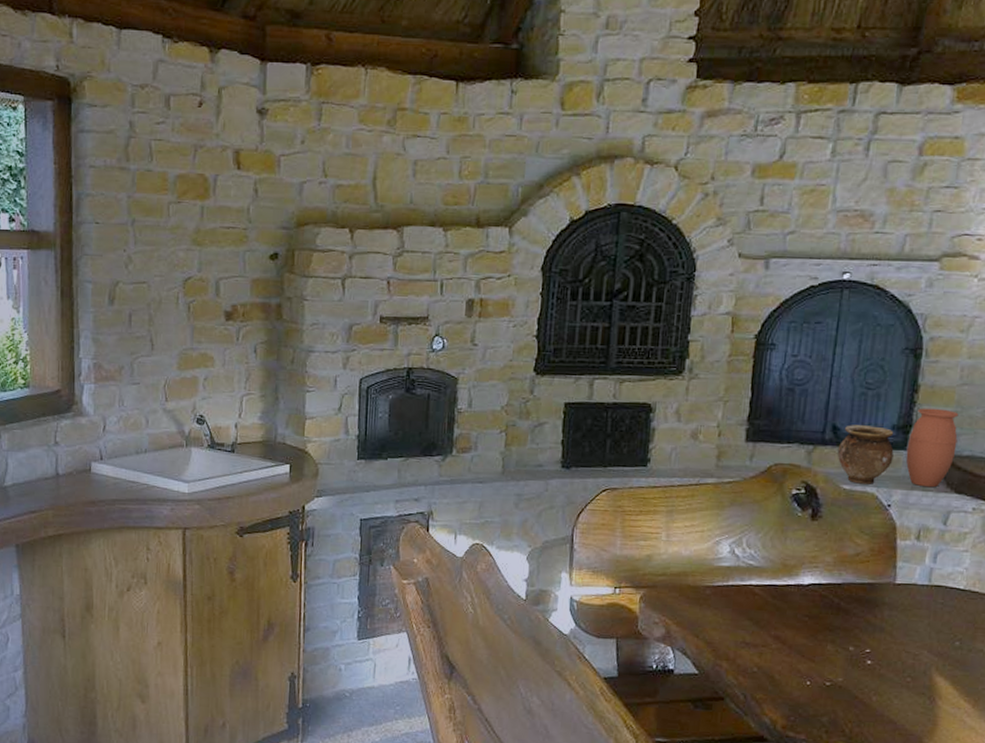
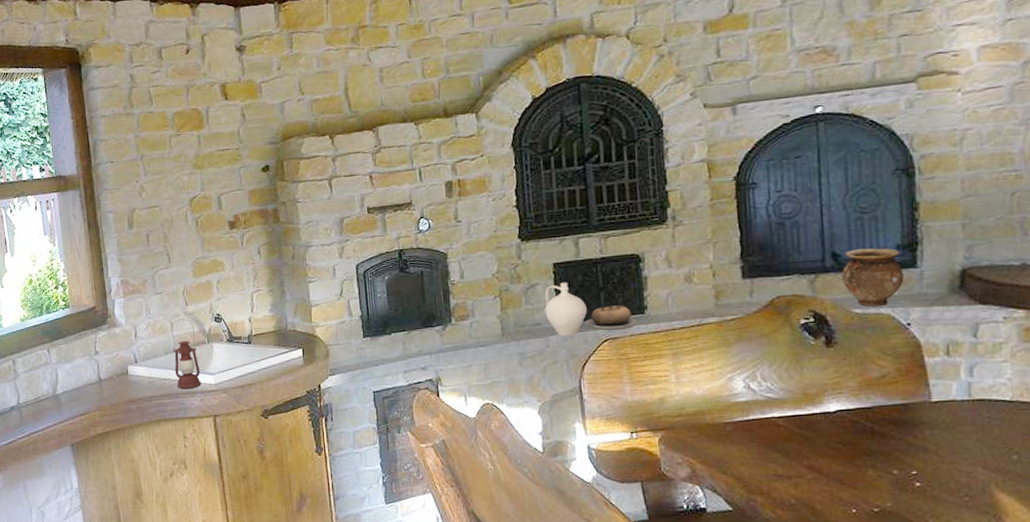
lantern: none [144,415,174,496] -> present [171,318,201,390]
ceramic jug: none [549,424,591,482] -> present [544,282,587,336]
bread: none [587,454,640,482] -> present [585,305,639,331]
decorative vase: present [906,408,959,488] -> none [916,222,973,302]

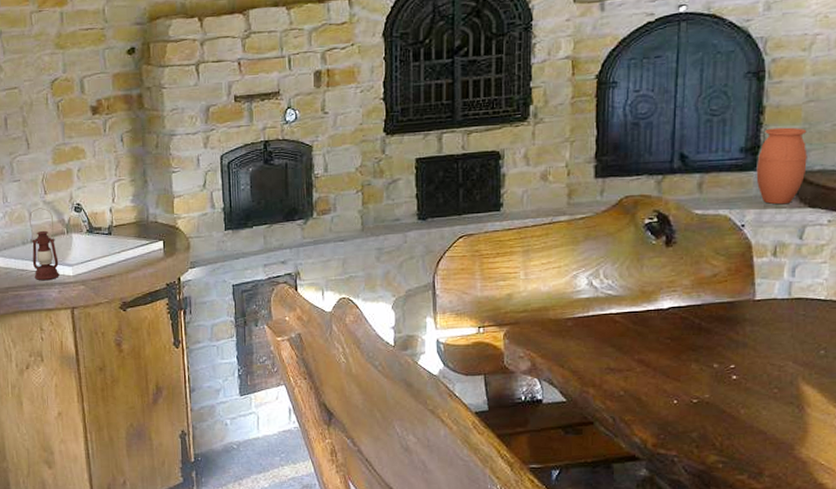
ceramic jug: present [544,282,587,336] -> none [405,178,445,232]
bread: present [585,305,639,331] -> none [443,202,494,228]
clay pot: present [841,248,904,307] -> none [687,150,744,208]
decorative vase: none [916,222,973,302] -> present [756,127,807,205]

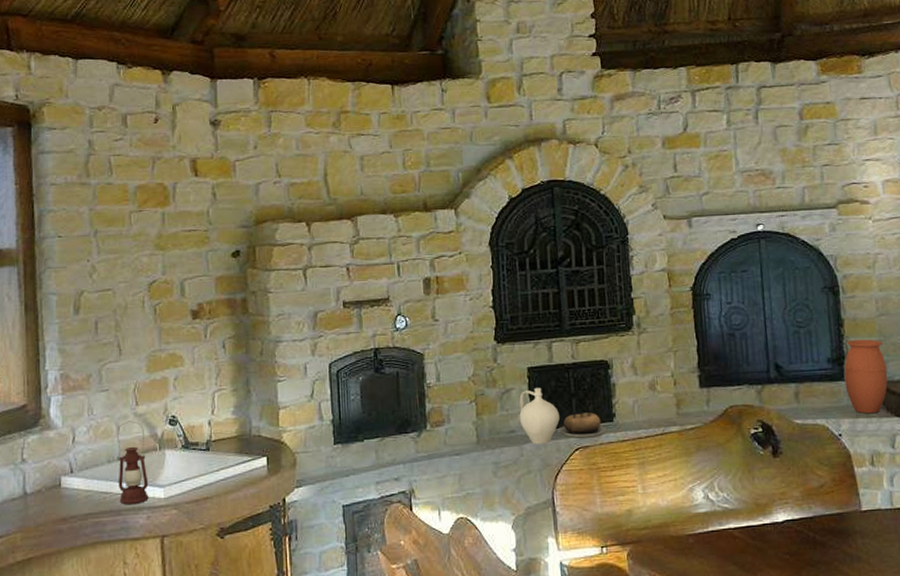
ceramic jug: none [405,178,445,232] -> present [519,387,560,444]
bread: none [443,202,494,228] -> present [557,412,608,440]

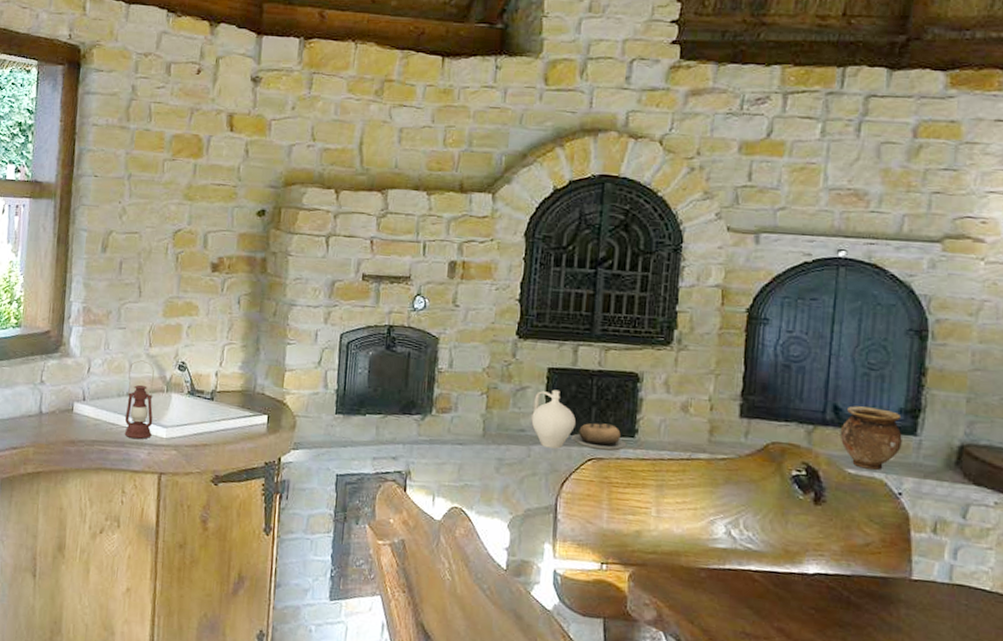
clay pot: none [783,361,835,417] -> present [839,406,902,470]
decorative vase: present [844,339,888,414] -> none [916,392,973,478]

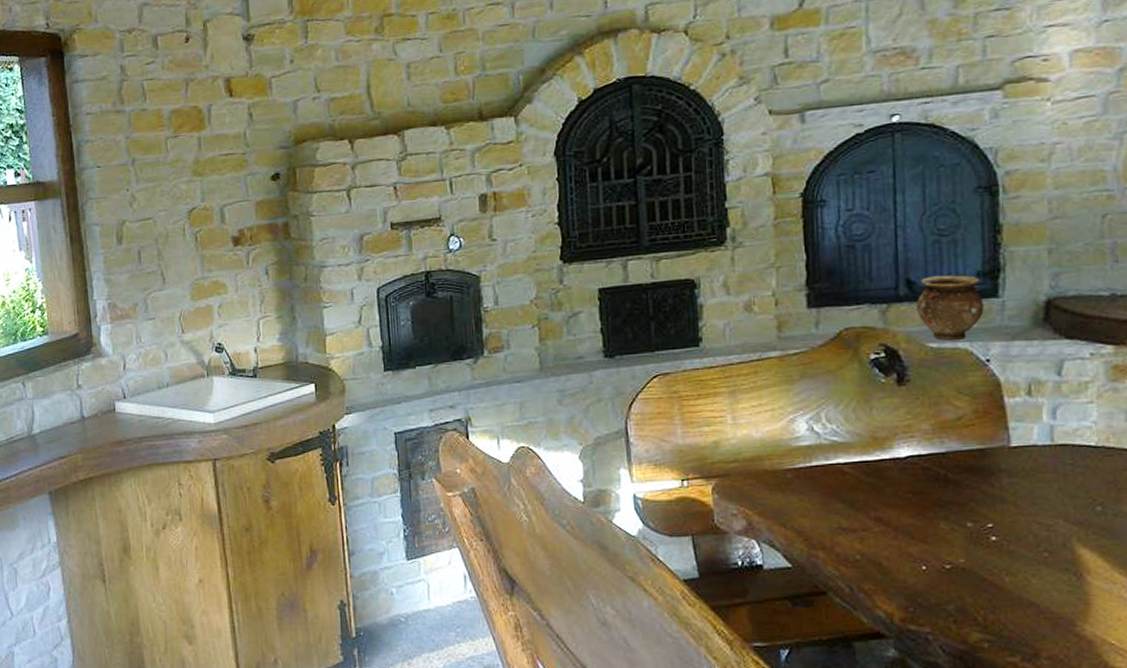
lantern: present [124,360,154,439] -> none [165,348,199,429]
ceramic jug: present [531,389,576,449] -> none [588,310,635,371]
bread: present [571,423,627,452] -> none [633,336,693,366]

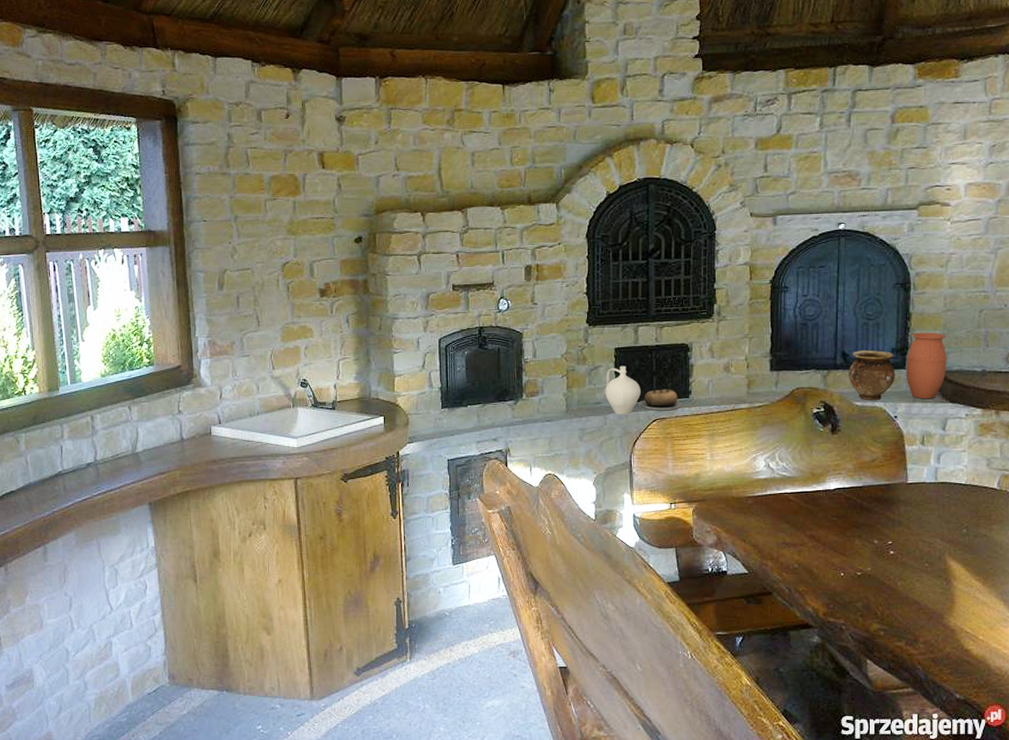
ceramic jug: none [588,310,635,371] -> present [605,366,641,415]
bread: none [633,336,693,366] -> present [638,389,683,412]
decorative vase: none [998,247,1059,336] -> present [906,332,947,399]

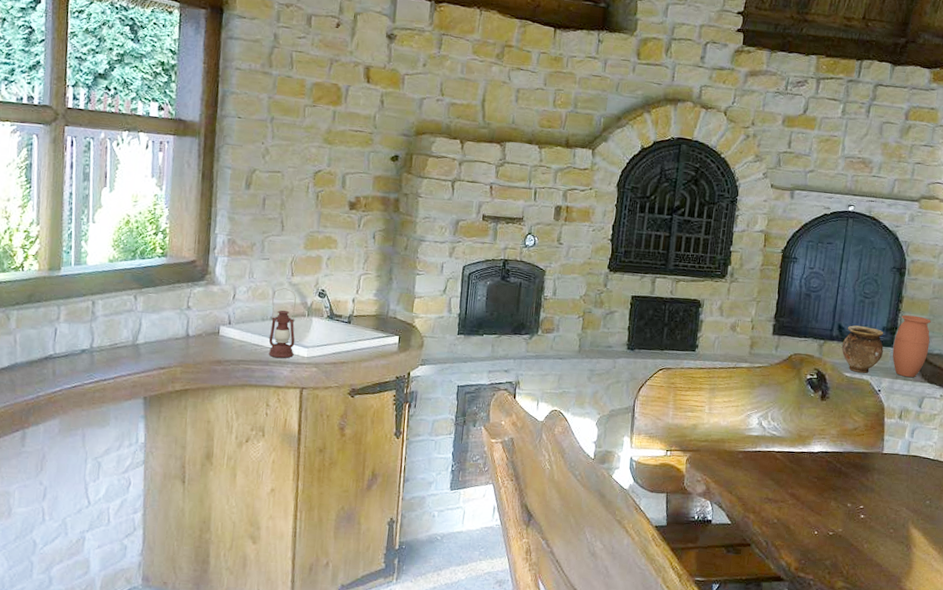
lantern: none [257,382,284,452] -> present [268,288,296,358]
ceramic jug: present [605,366,641,415] -> none [617,313,652,361]
bread: present [638,389,683,412] -> none [647,340,690,363]

